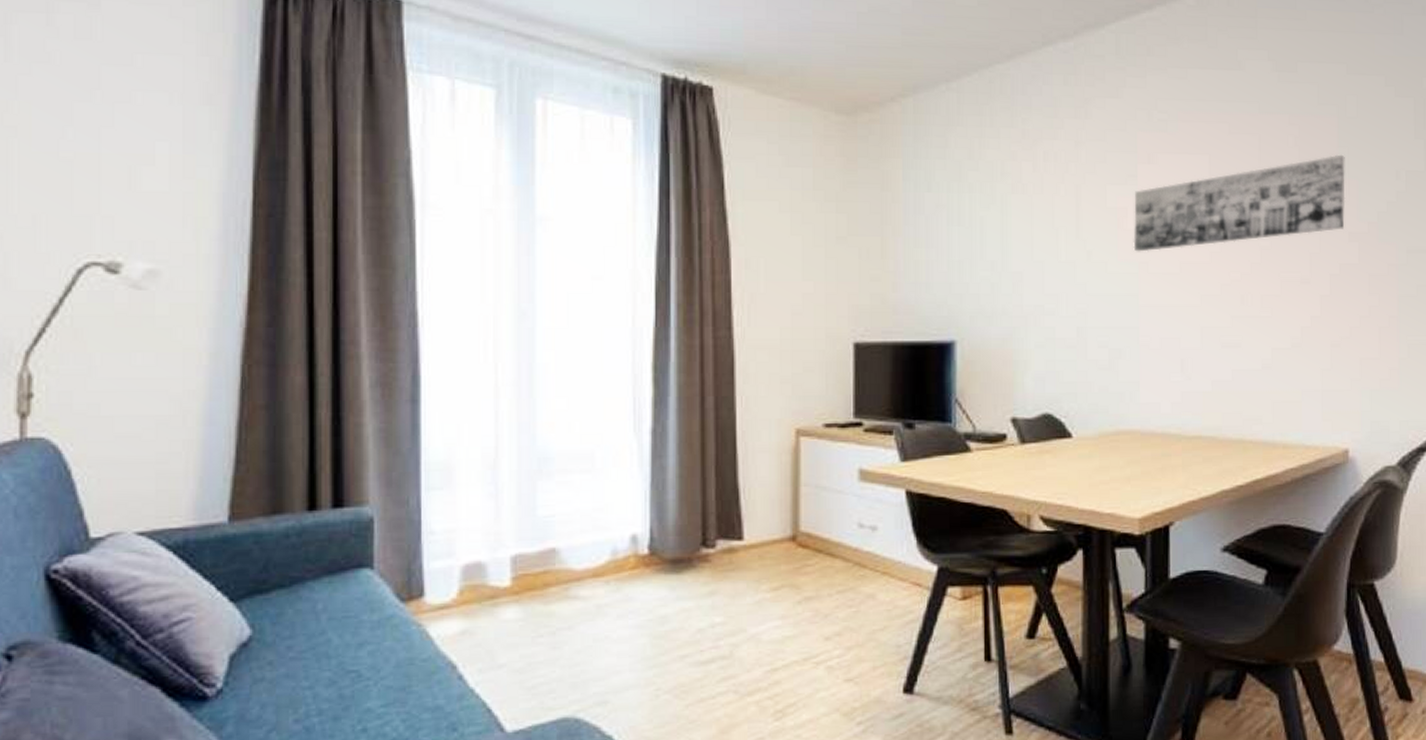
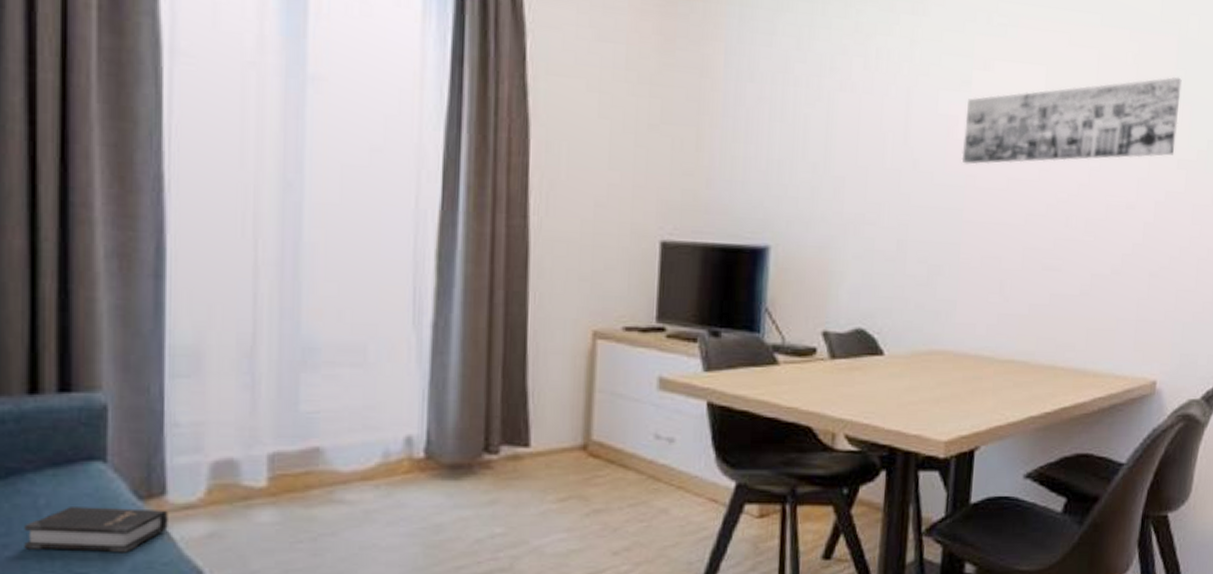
hardback book: none [305,609,426,651] -> present [24,507,168,553]

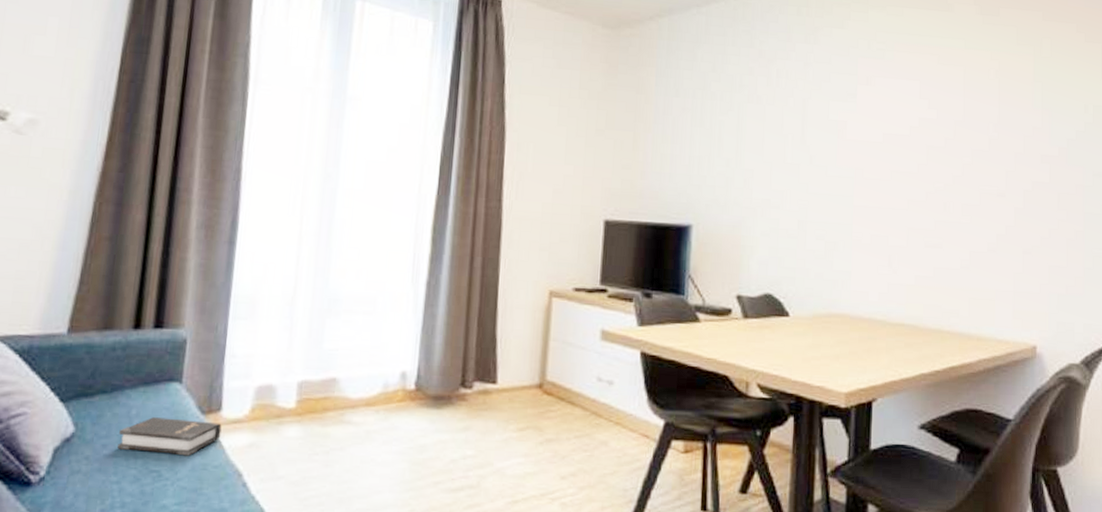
wall art: present [961,76,1182,165] -> none [850,87,1039,160]

